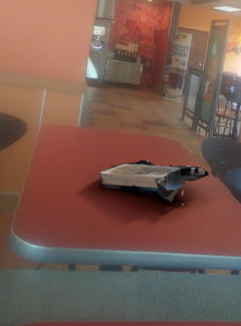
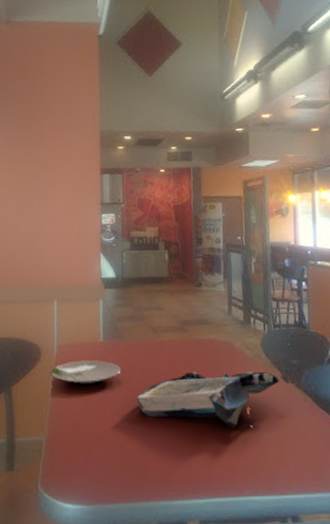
plate: none [32,139,91,158] -> present [50,360,122,385]

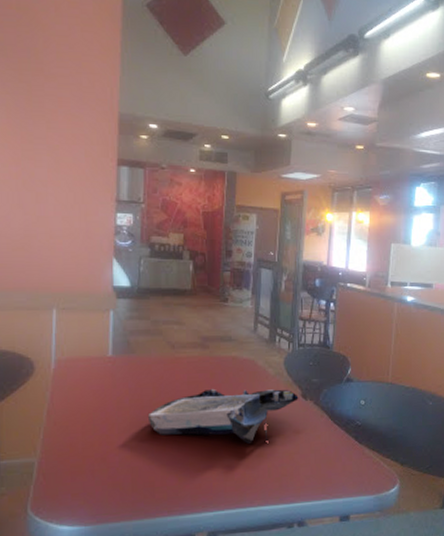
plate: present [50,360,122,385] -> none [45,376,133,403]

